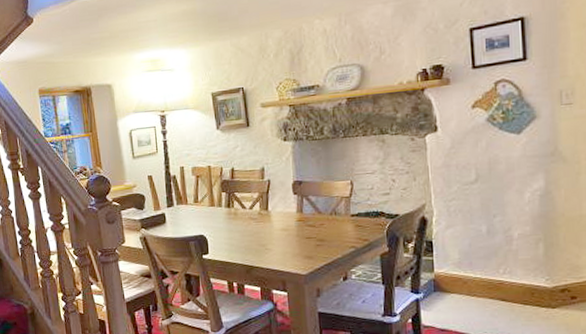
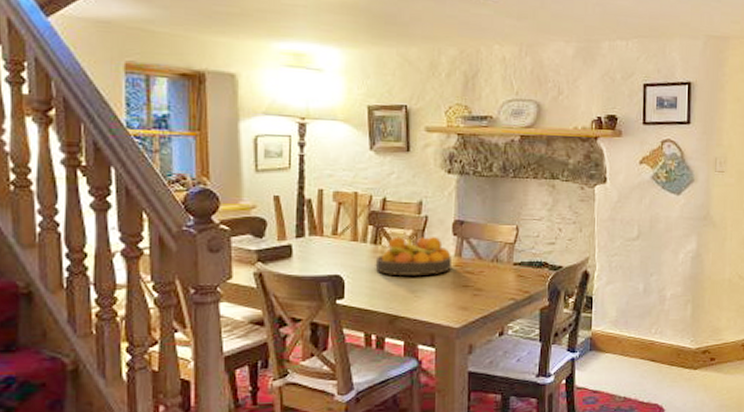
fruit bowl: none [230,197,295,233] -> present [375,236,453,275]

